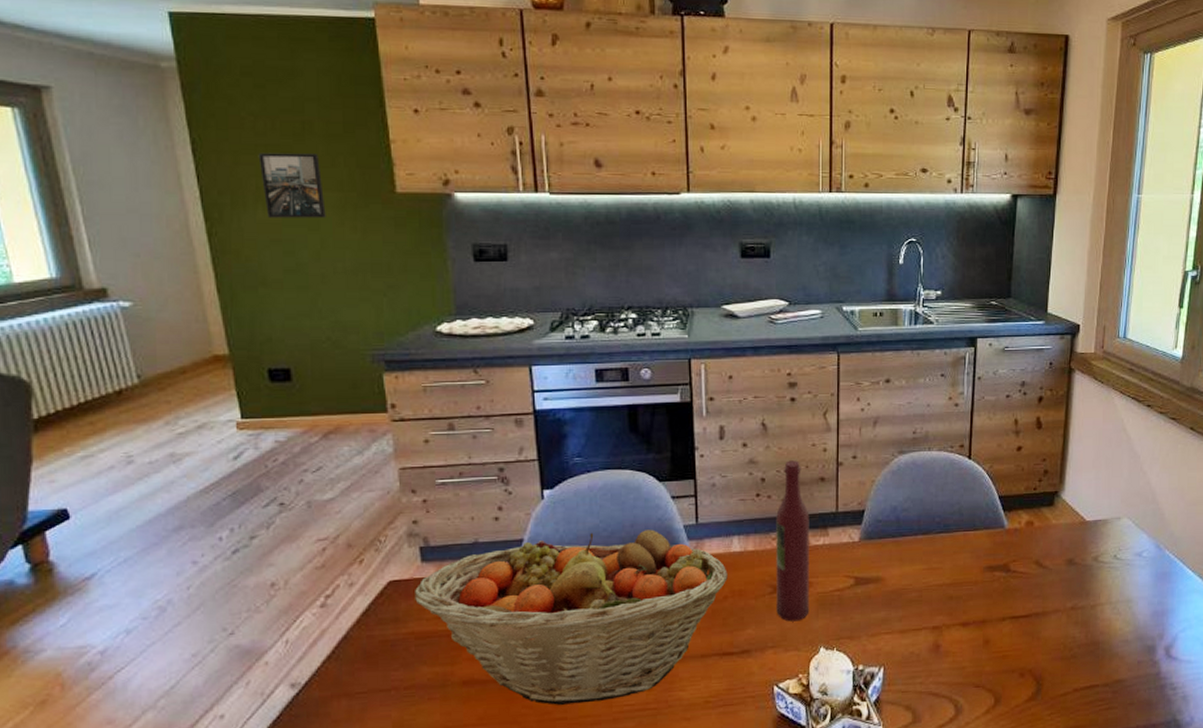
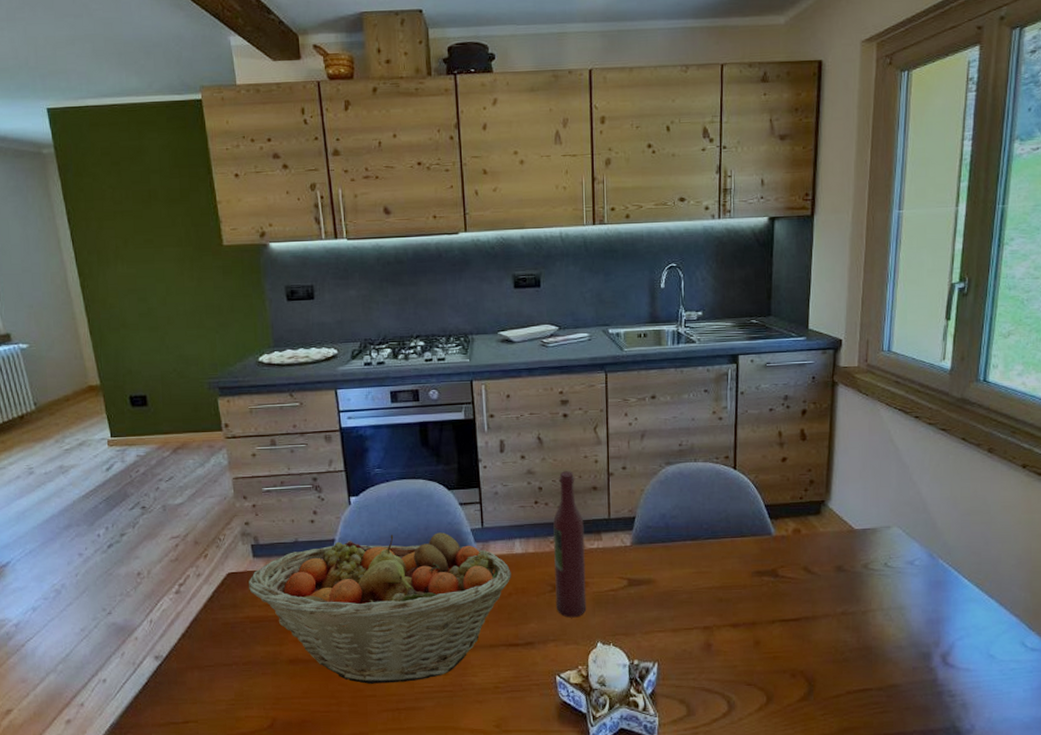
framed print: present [258,152,326,218] -> none [116,216,169,272]

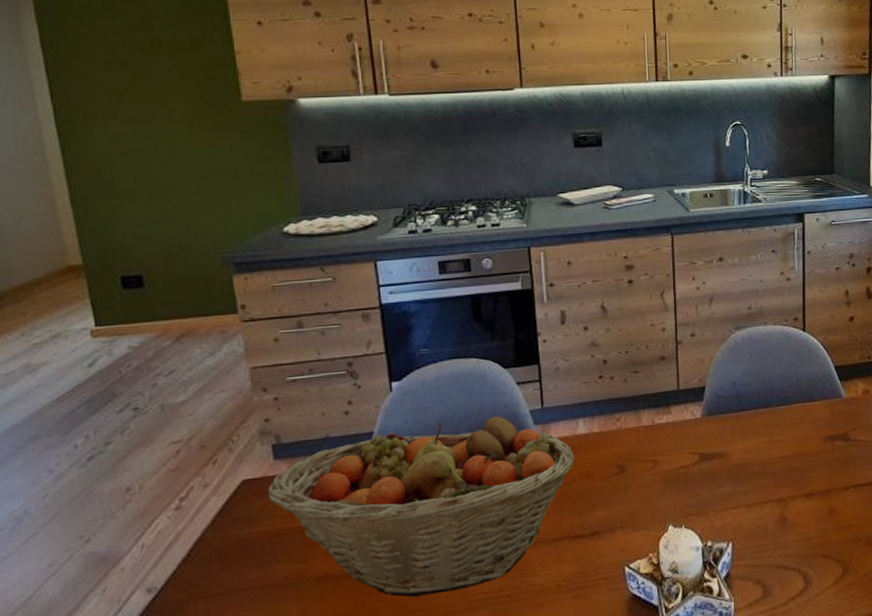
wine bottle: present [553,471,587,618] -> none [619,341,656,501]

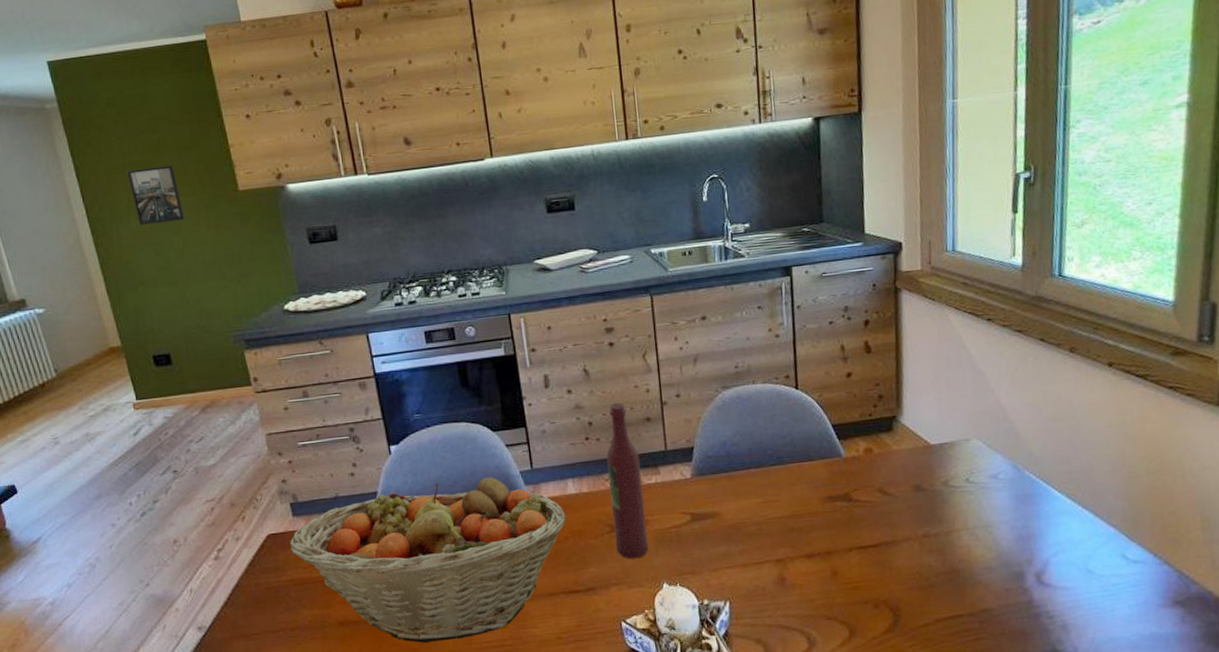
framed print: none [109,68,175,131] -> present [126,165,185,226]
wine bottle: none [619,341,656,501] -> present [606,403,649,559]

